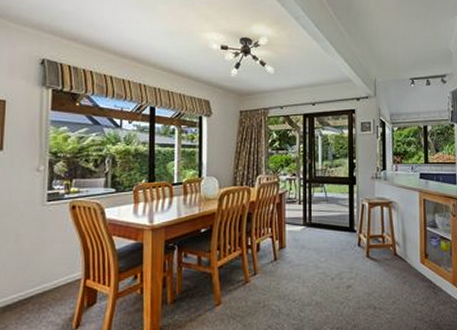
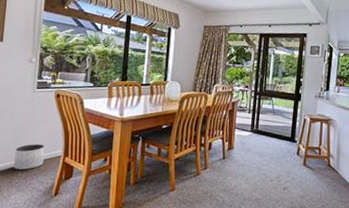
planter: none [23,268,60,302] -> present [14,144,45,171]

